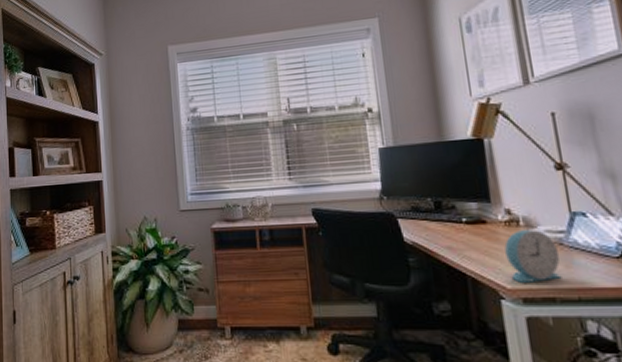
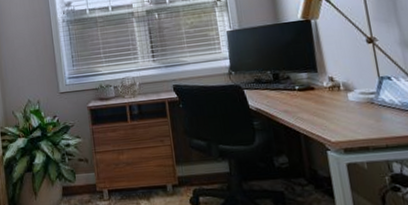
alarm clock: present [504,230,562,283] -> none [329,92,373,136]

